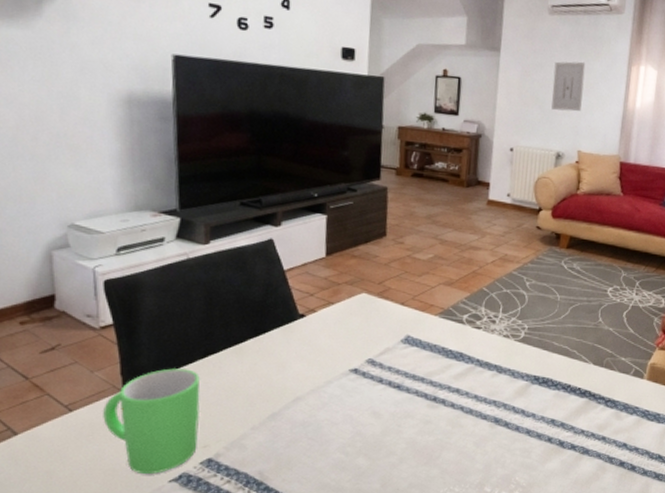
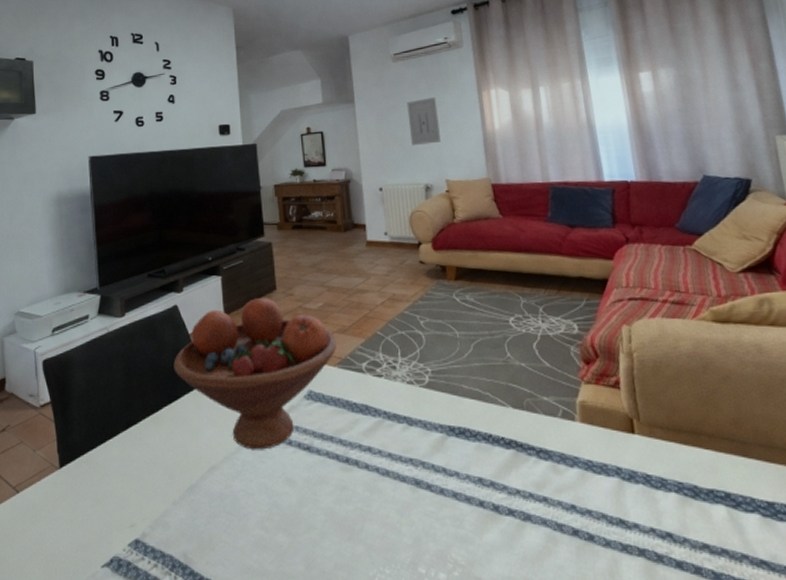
mug: present [103,367,201,475] -> none [44,441,126,559]
fruit bowl: none [263,241,441,386] -> present [173,297,336,450]

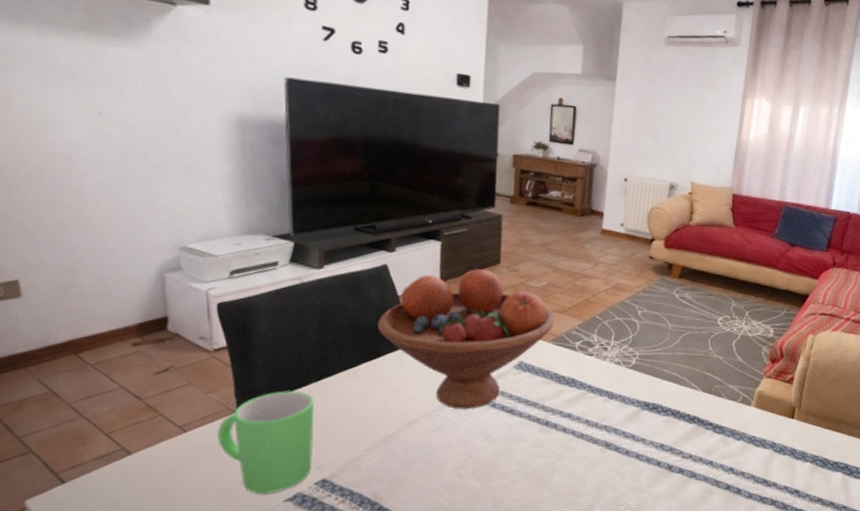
mug: none [44,441,126,559] -> present [217,390,315,494]
wall art: present [406,96,441,145] -> none [666,92,701,143]

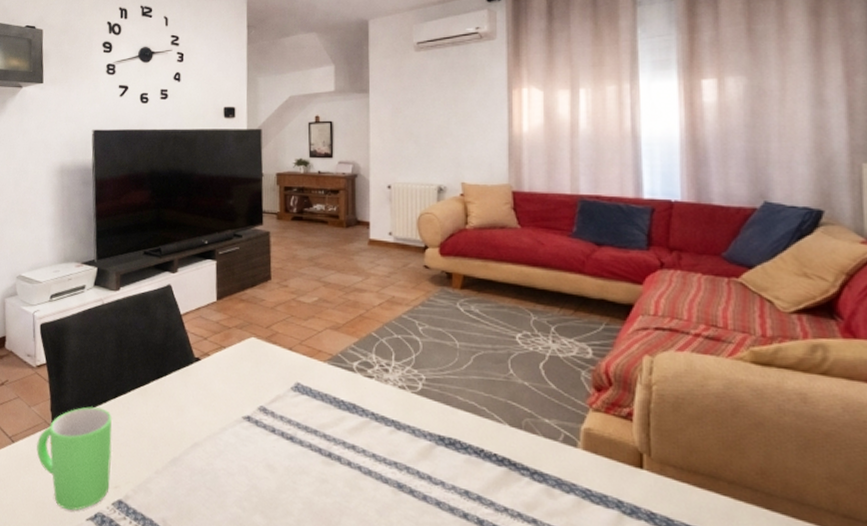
fruit bowl: present [377,268,554,410] -> none [164,285,328,434]

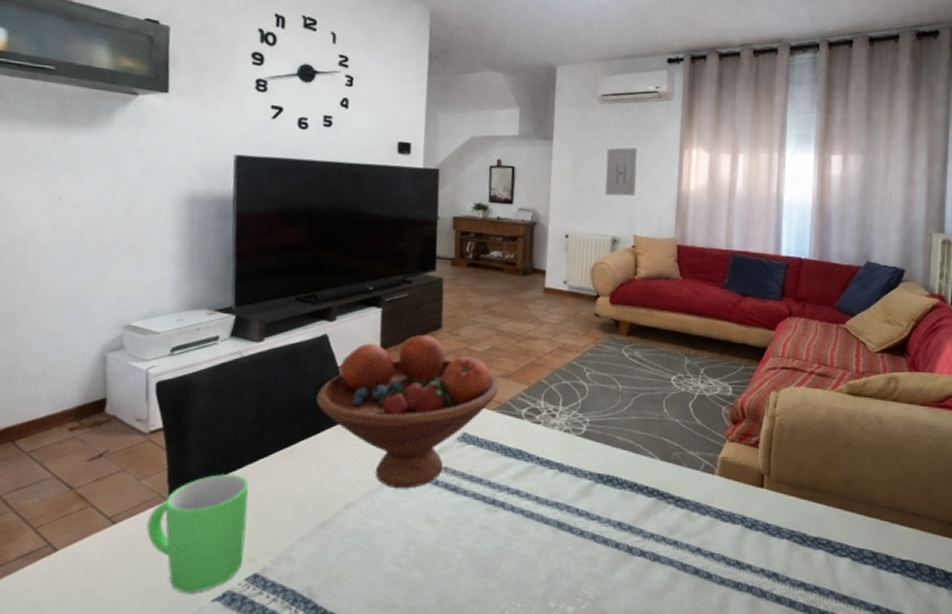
fruit bowl: none [164,285,328,434] -> present [316,334,498,489]
wall art: none [426,92,460,143] -> present [605,147,638,196]

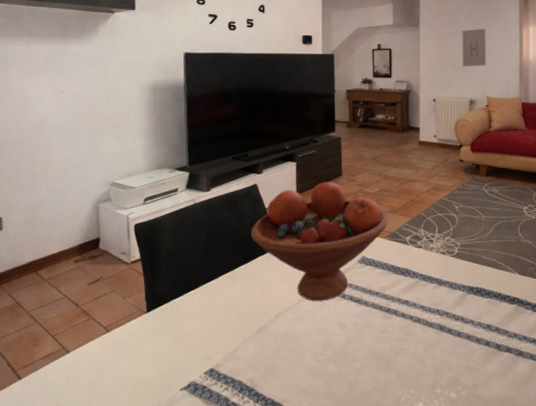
mug: present [147,473,250,594] -> none [132,292,205,384]

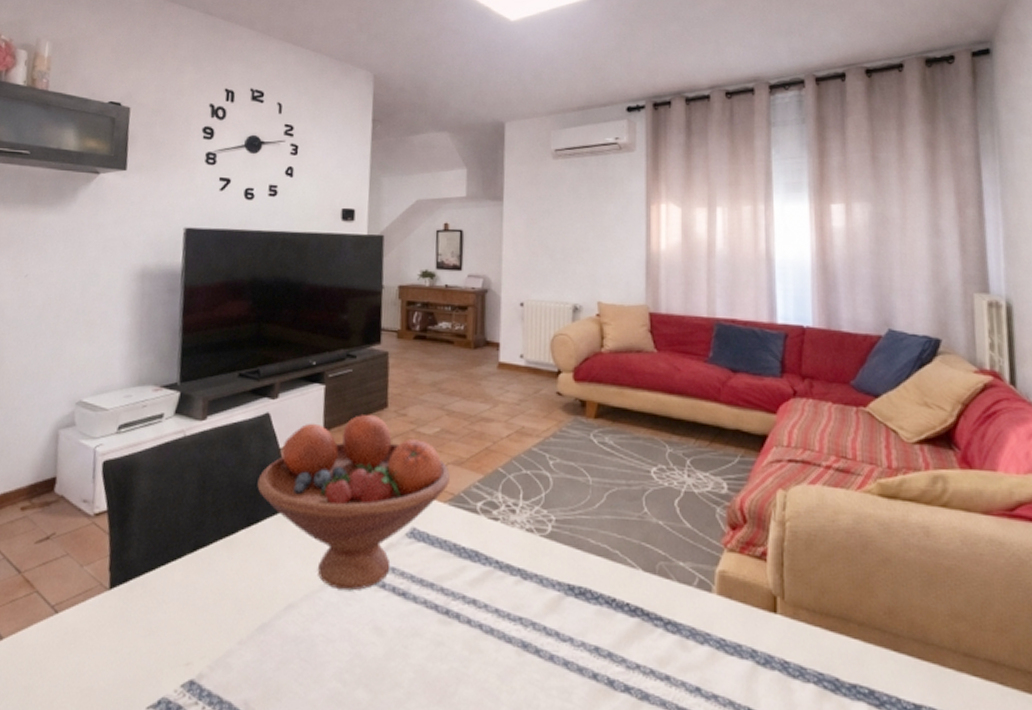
wall art: present [462,28,486,67] -> none [562,204,598,259]

